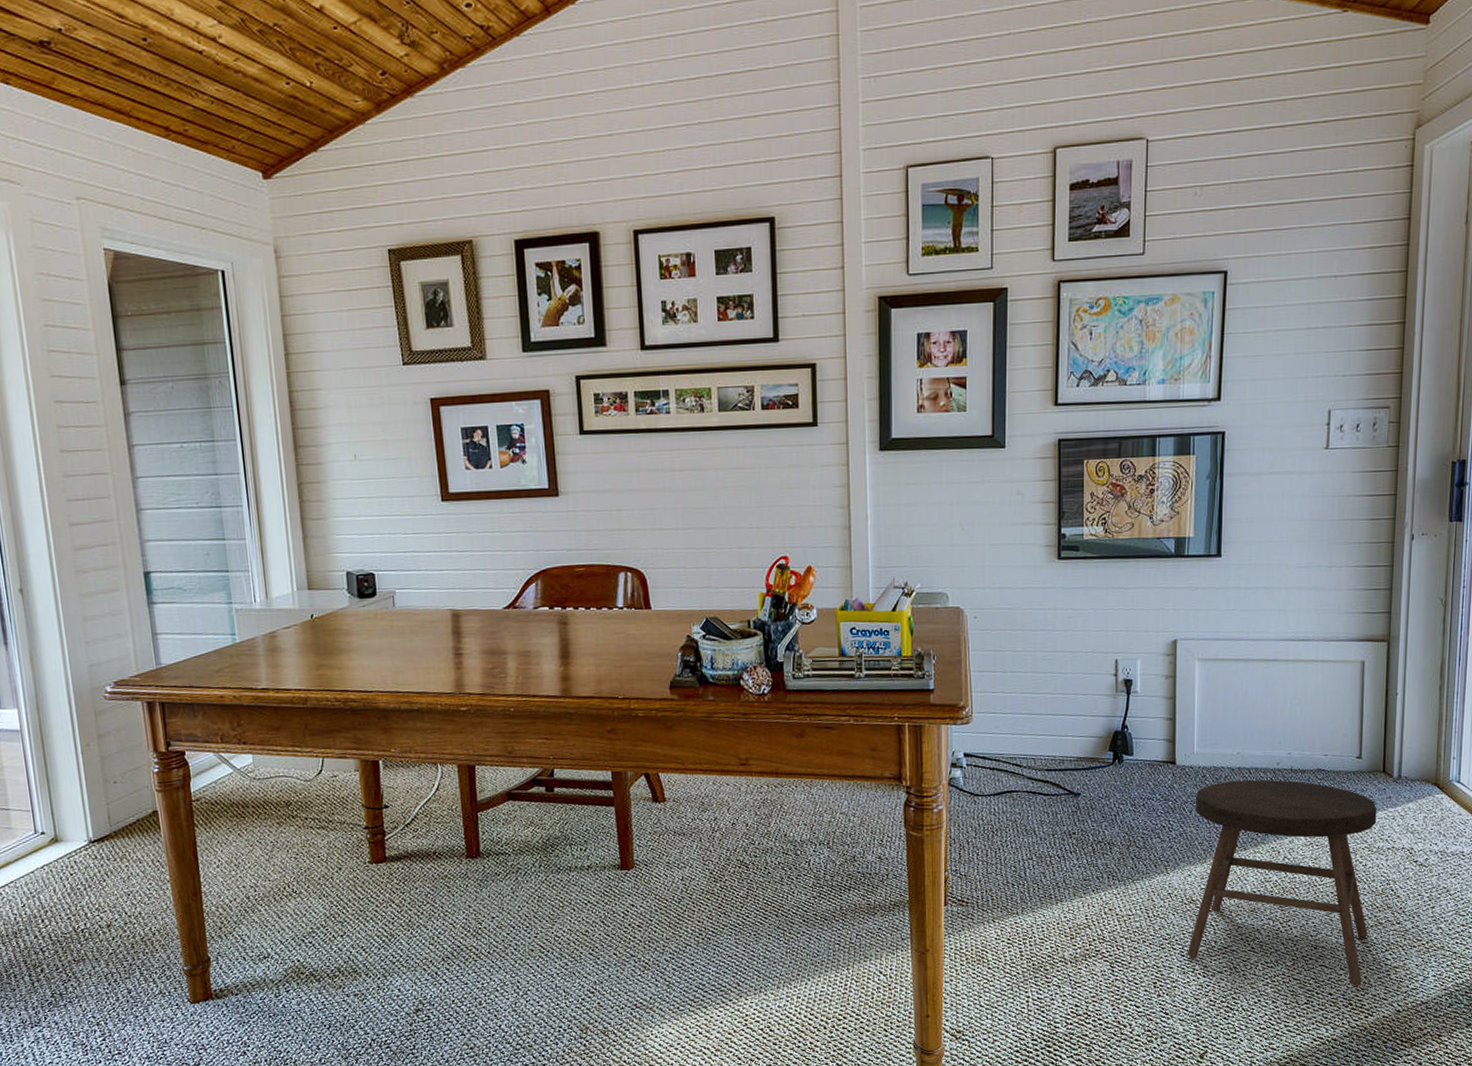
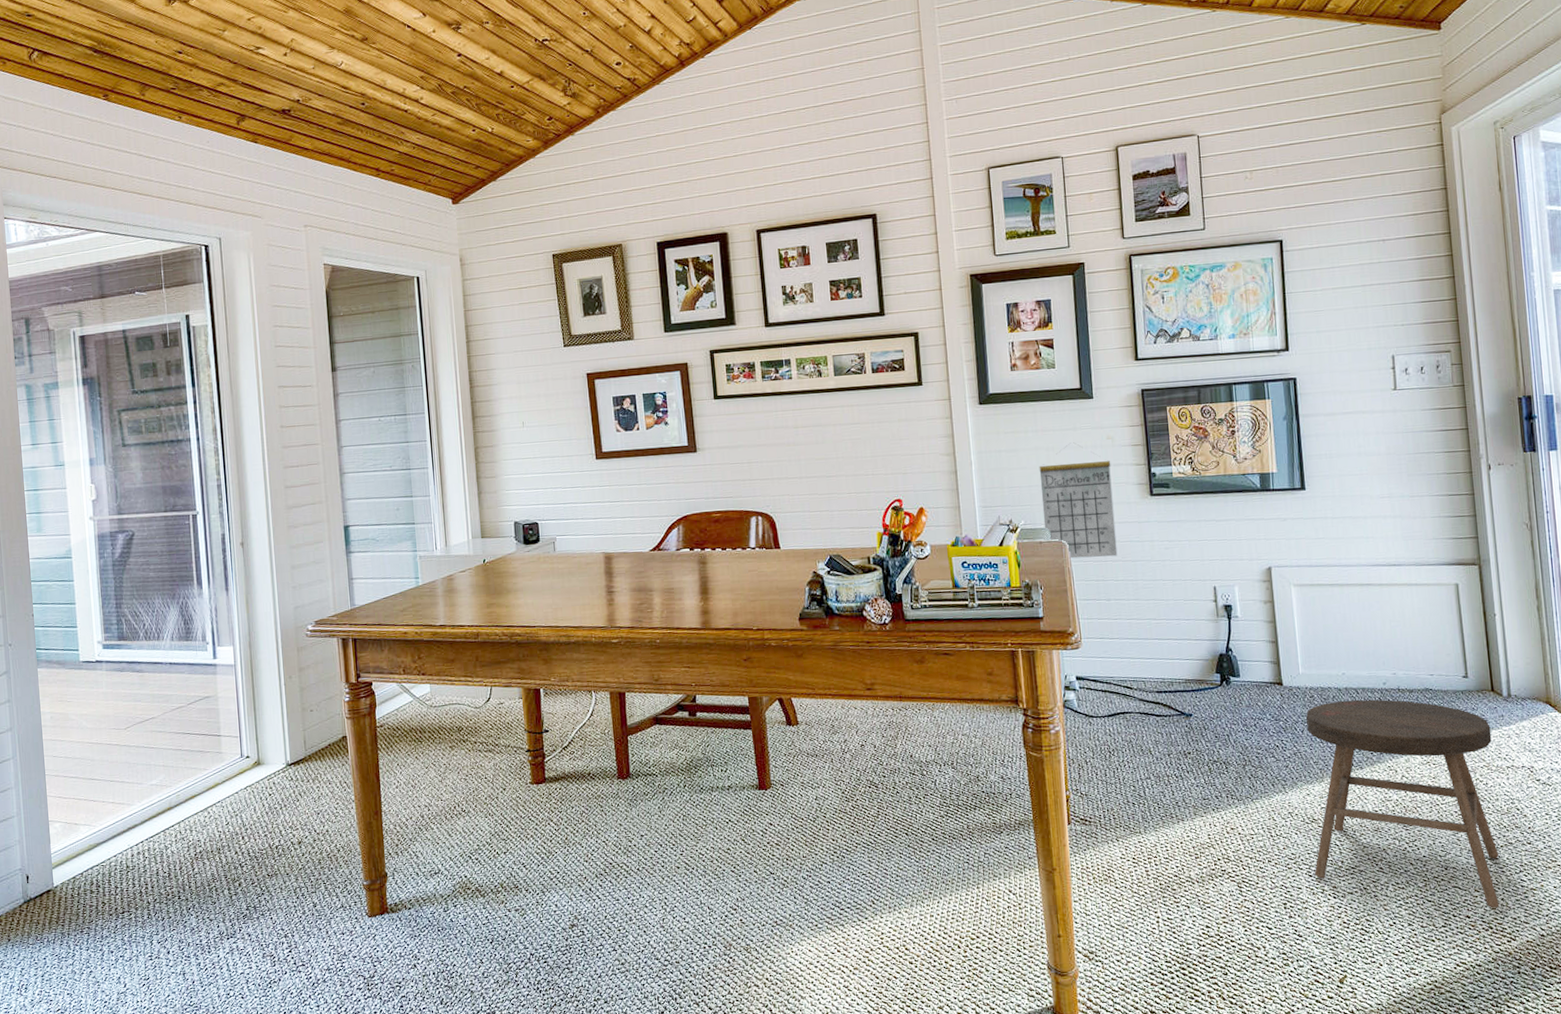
calendar: none [941,497,1019,627] -> present [1039,442,1118,559]

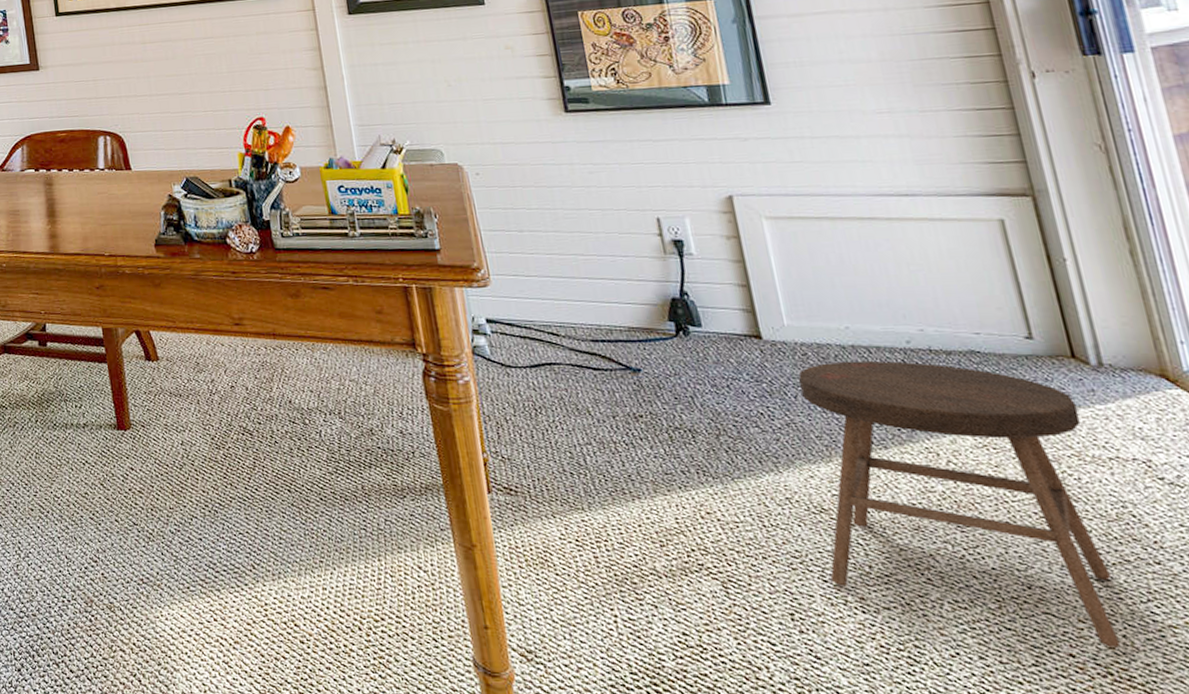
calendar: present [1039,442,1118,559] -> none [424,53,529,184]

